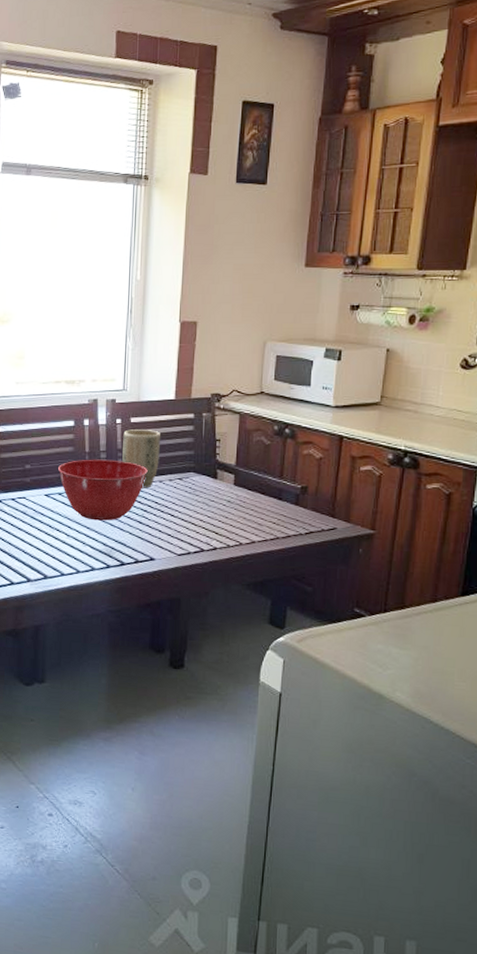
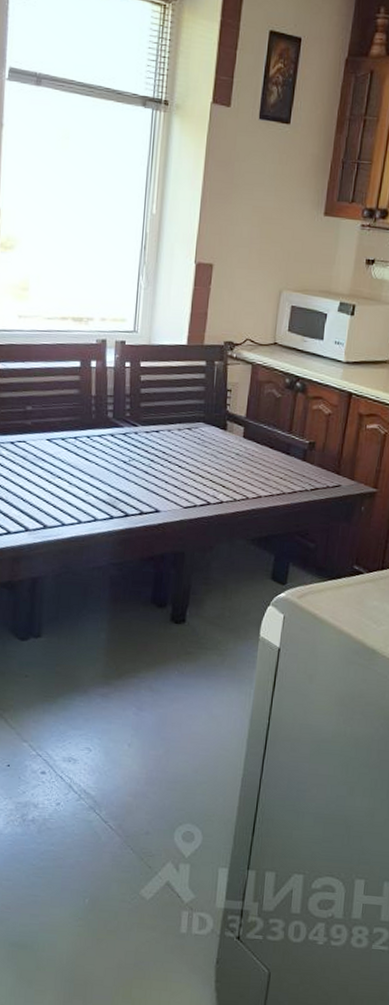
mixing bowl: present [58,459,148,521] -> none [62,403,156,470]
plant pot: present [122,429,161,488] -> none [130,374,172,437]

